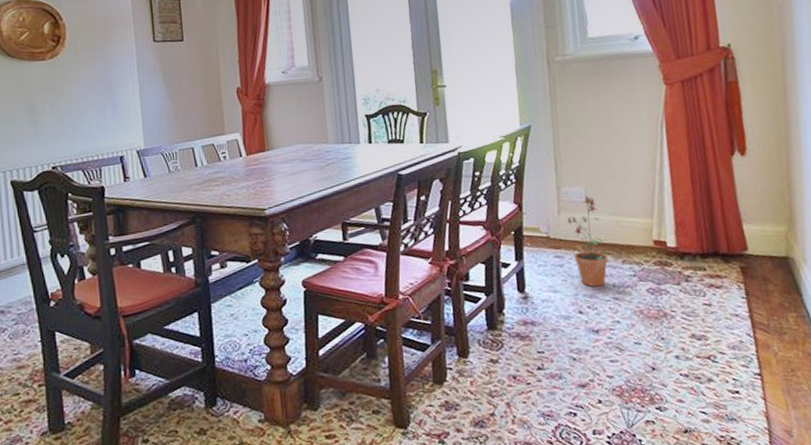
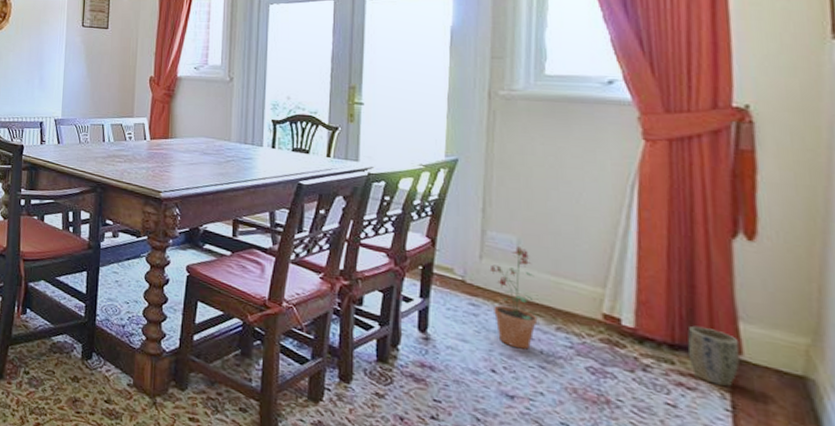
plant pot: none [711,234,747,279] -> present [687,325,740,386]

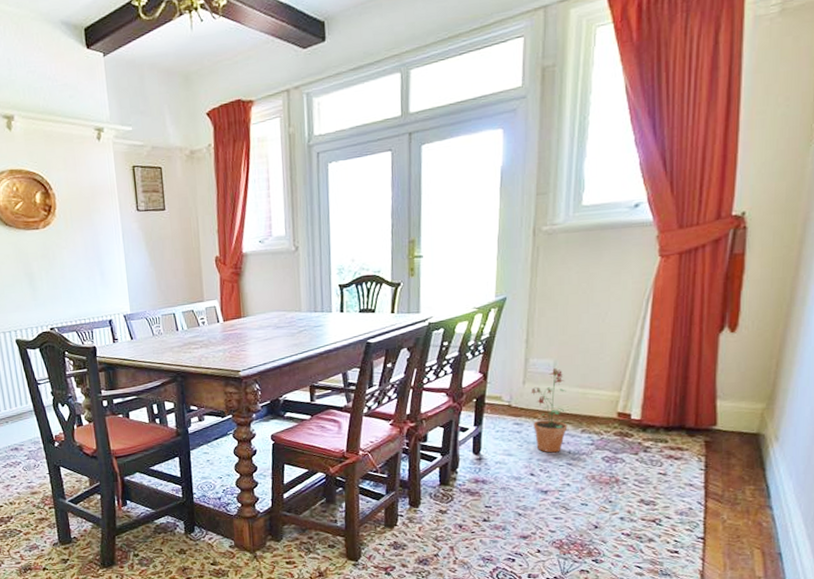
plant pot: present [687,325,740,386] -> none [678,409,716,452]

